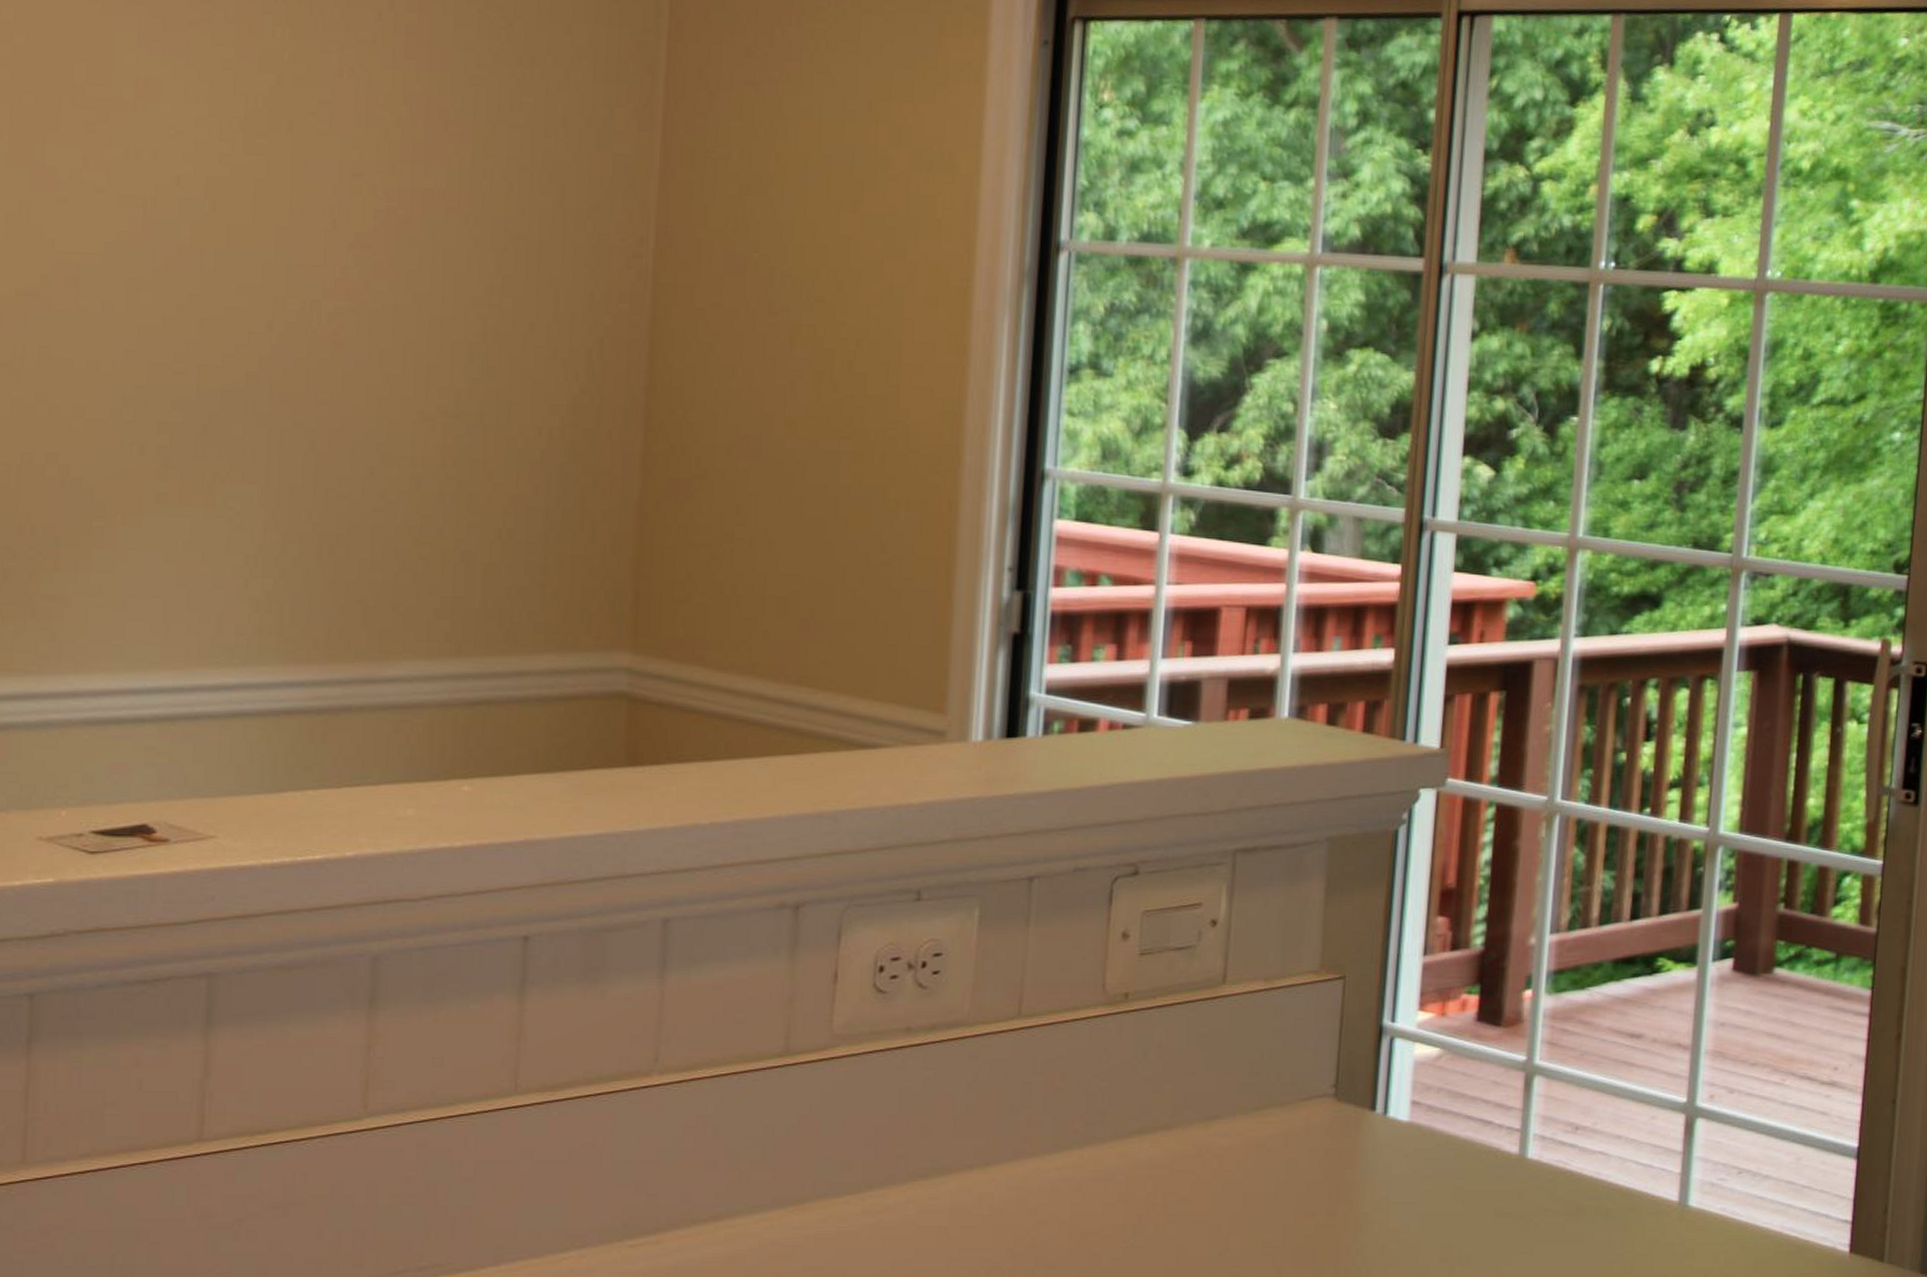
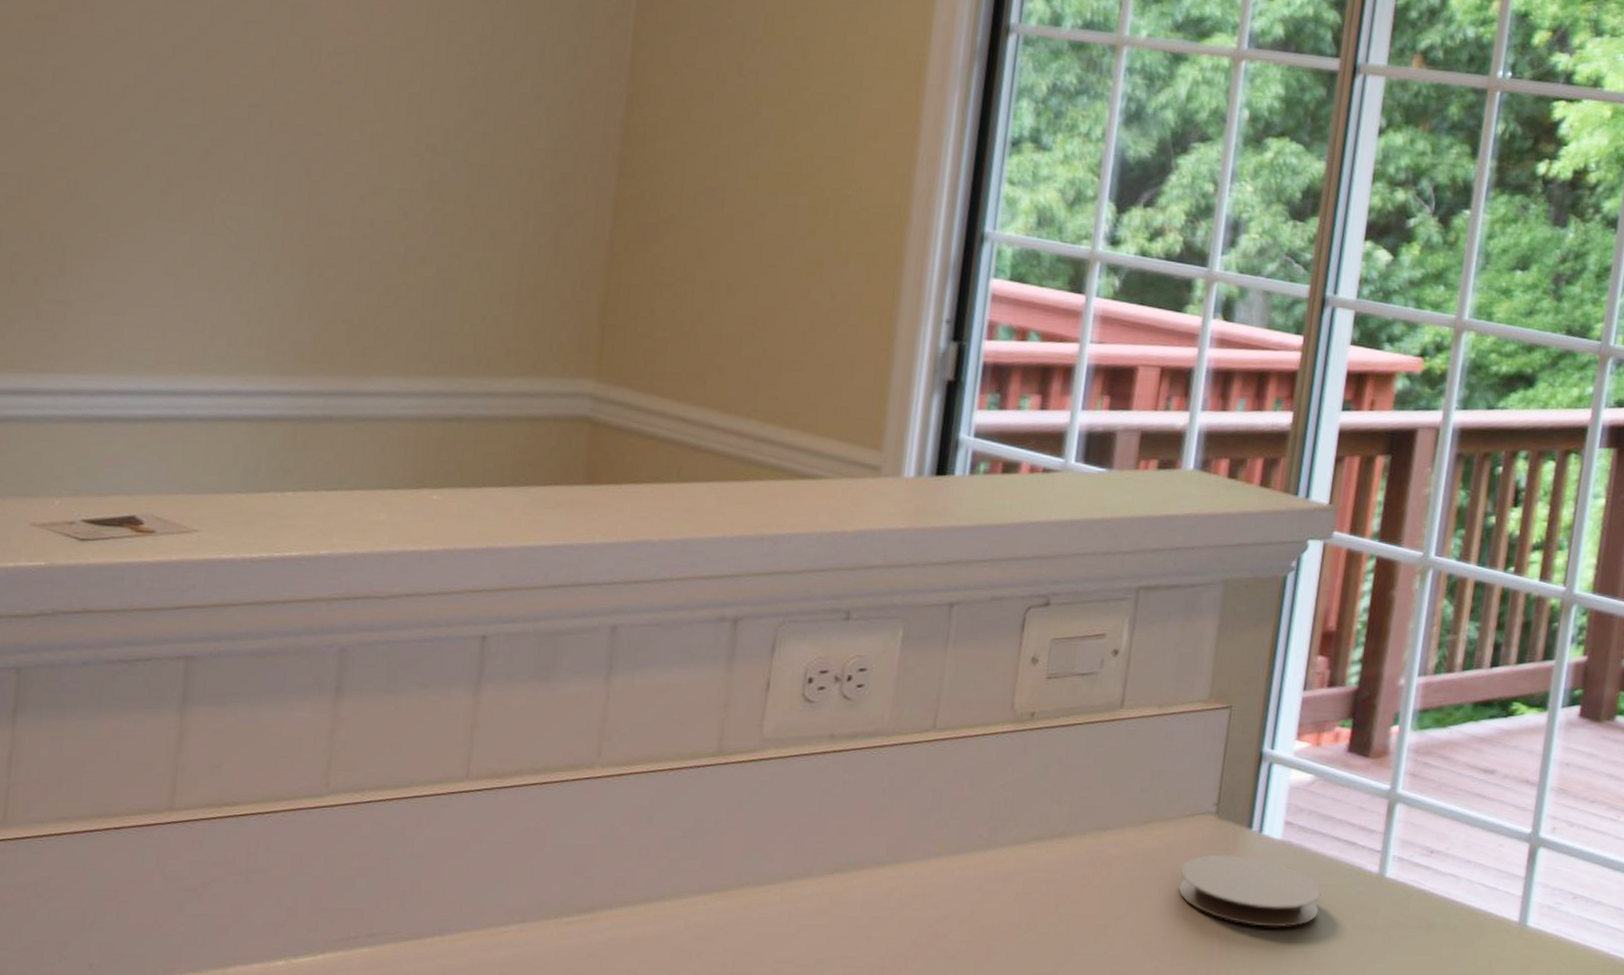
coaster: none [1298,1141,1456,1219] -> present [1178,854,1321,928]

